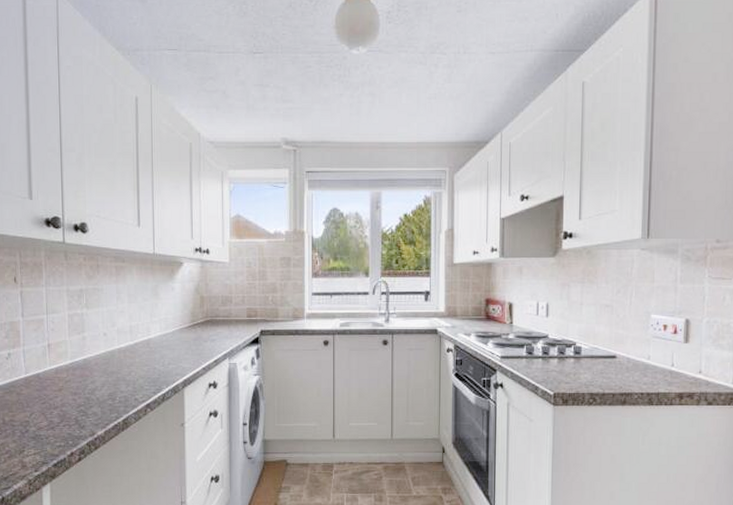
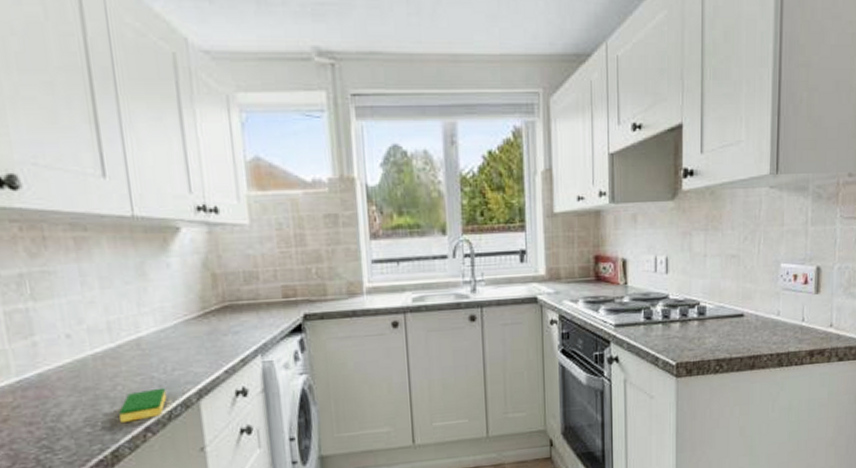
dish sponge: none [131,376,163,399] -> present [119,387,167,422]

